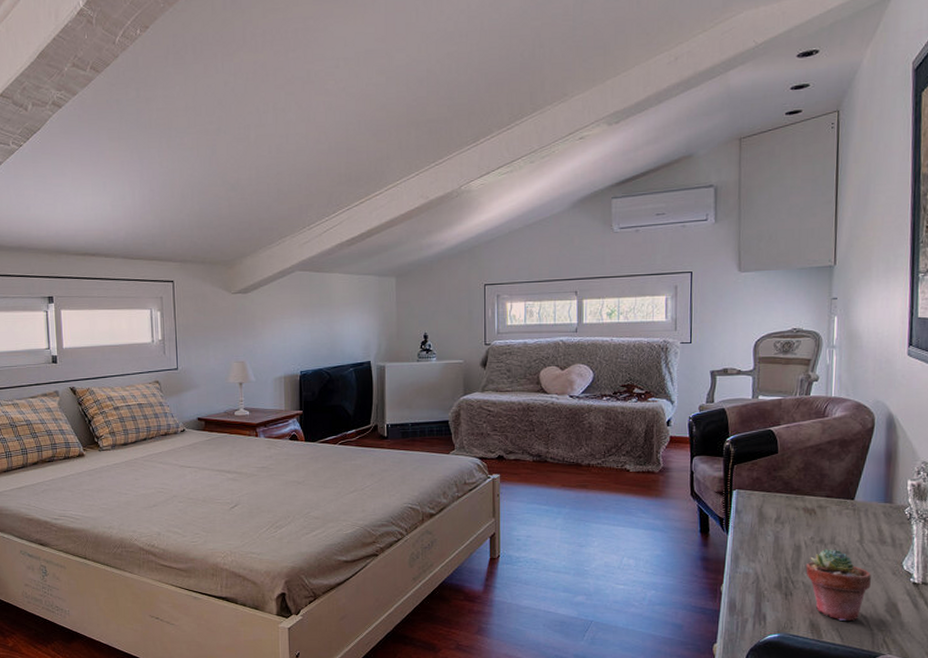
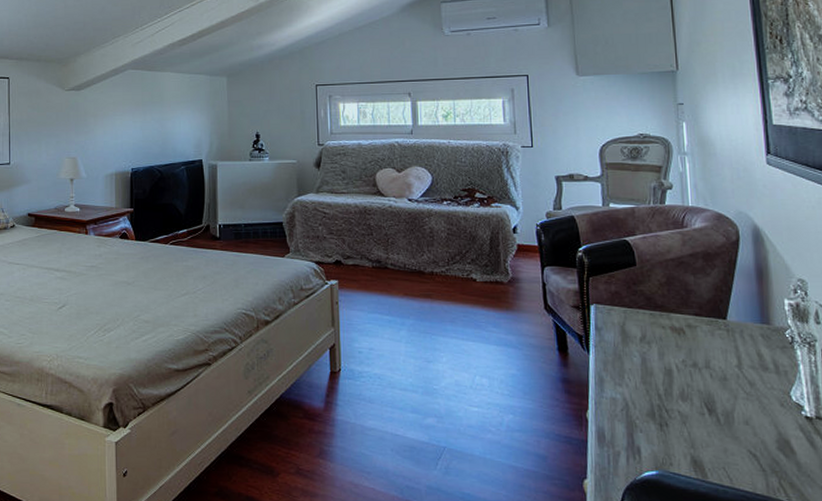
potted succulent: present [806,549,871,622] -> none [680,374,757,460]

